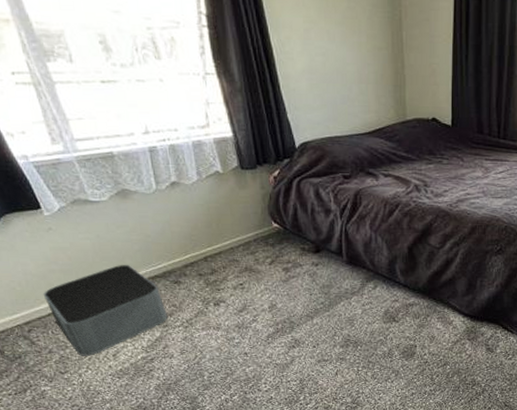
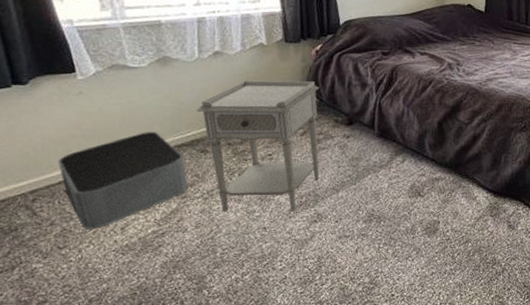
nightstand: none [163,209,293,340] -> present [196,80,320,212]

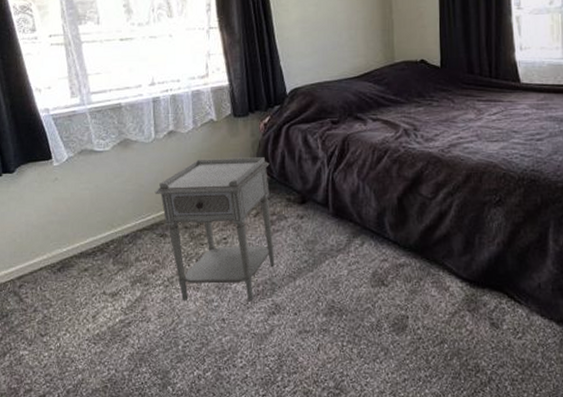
storage bin: present [57,131,188,229] -> none [39,215,150,317]

